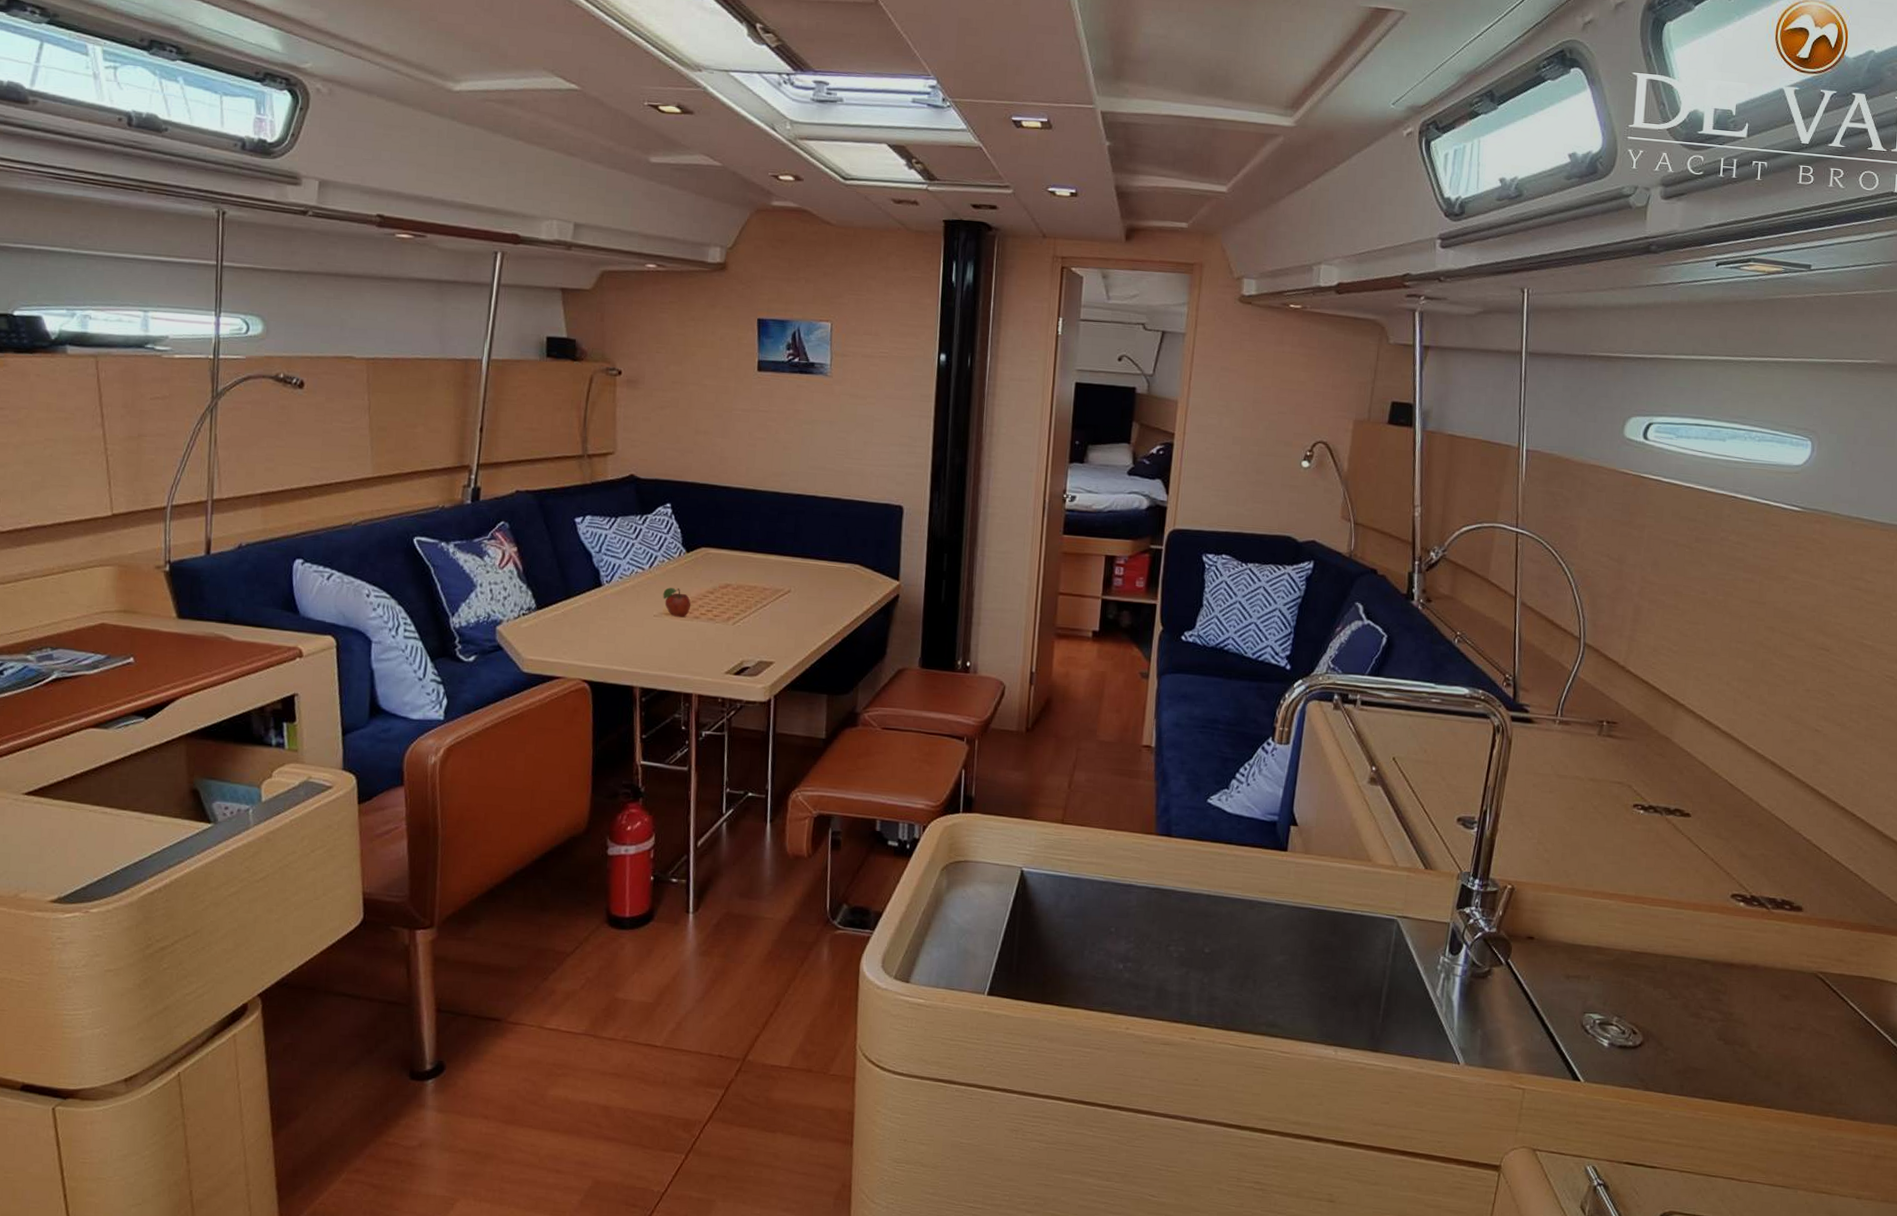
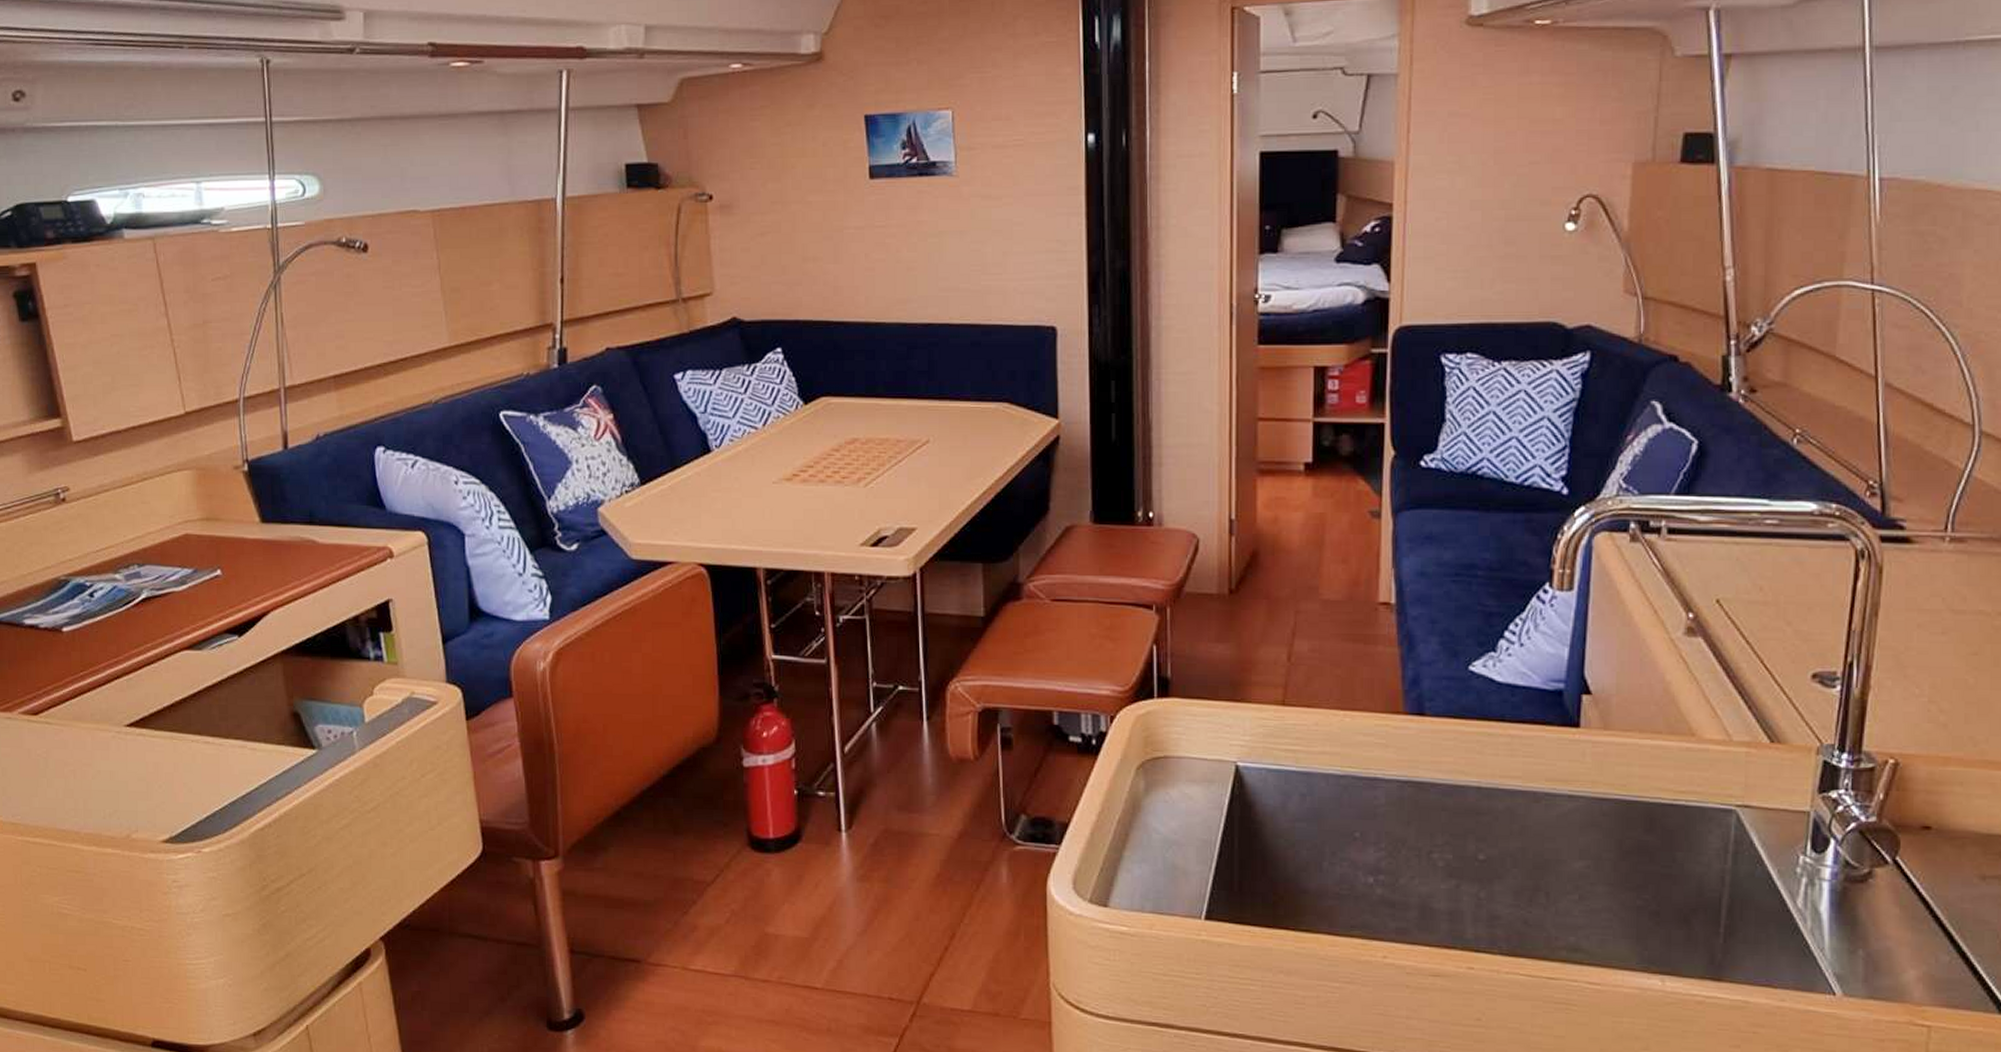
fruit: present [663,588,691,618] -> none [781,448,815,482]

